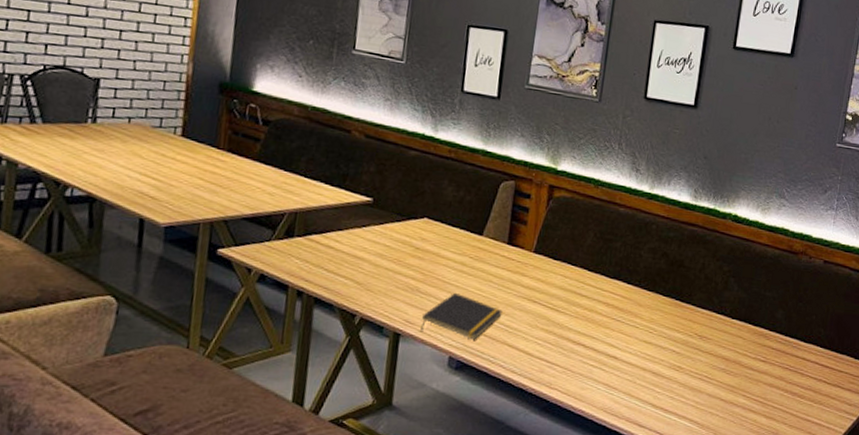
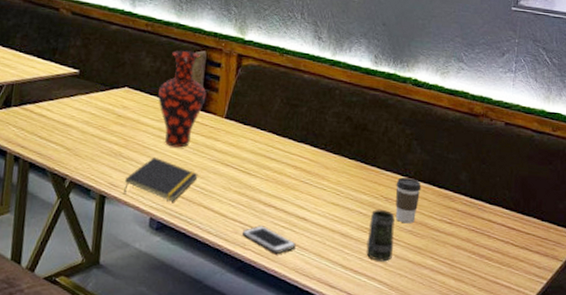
vase: none [460,179,514,283] -> present [158,50,207,148]
cell phone: none [548,364,605,393] -> present [242,225,296,254]
mug: none [677,348,708,400] -> present [366,210,395,262]
coffee cup: none [709,314,737,362] -> present [395,177,422,224]

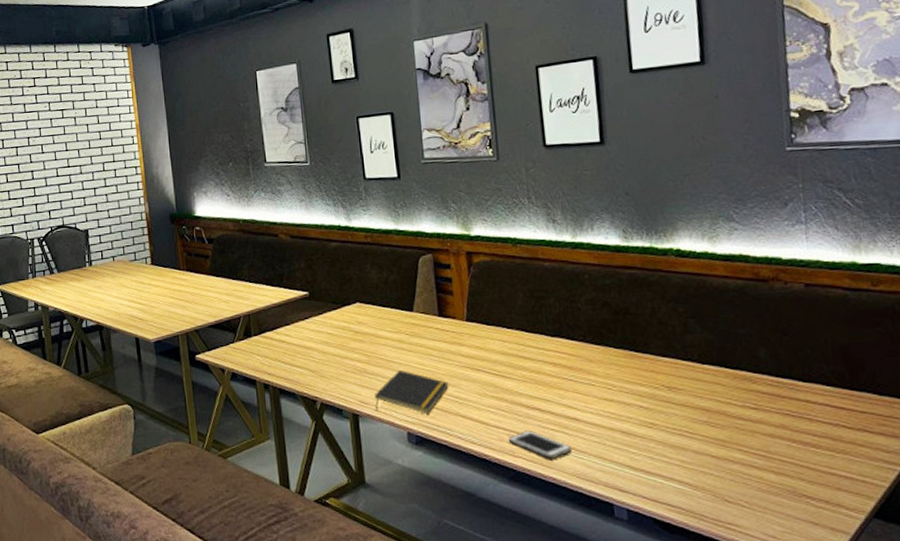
vase: present [158,50,207,148] -> none [390,256,442,358]
mug: present [366,210,395,262] -> none [654,401,690,459]
coffee cup: present [395,177,422,224] -> none [677,361,711,414]

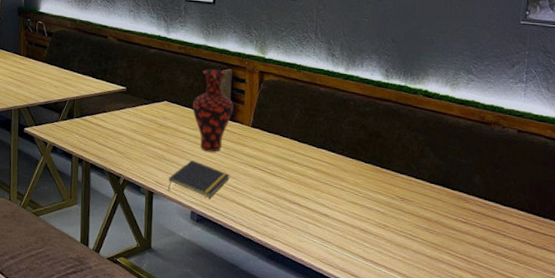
vase: none [390,256,442,358] -> present [192,68,234,152]
cell phone: present [508,430,572,459] -> none [270,220,320,245]

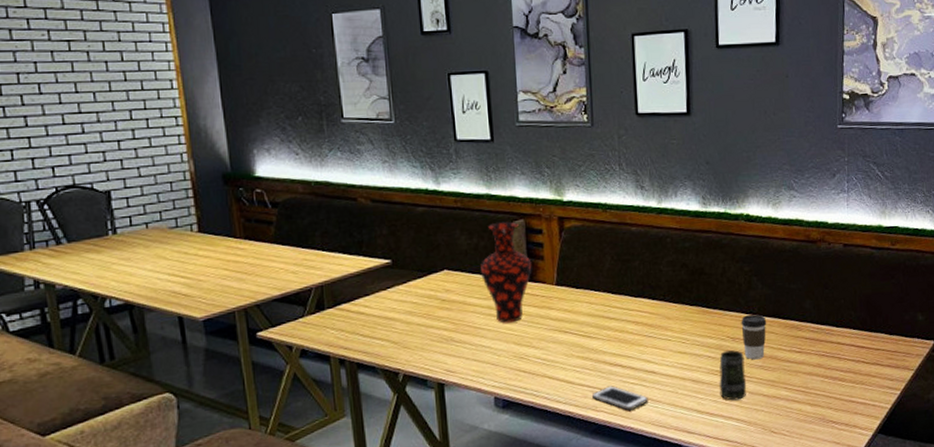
notepad: present [168,159,230,198] -> none [461,336,537,378]
cell phone: none [270,220,320,245] -> present [591,386,648,411]
mug: none [385,208,411,256] -> present [719,350,747,401]
coffee cup: none [411,179,436,222] -> present [741,314,767,360]

